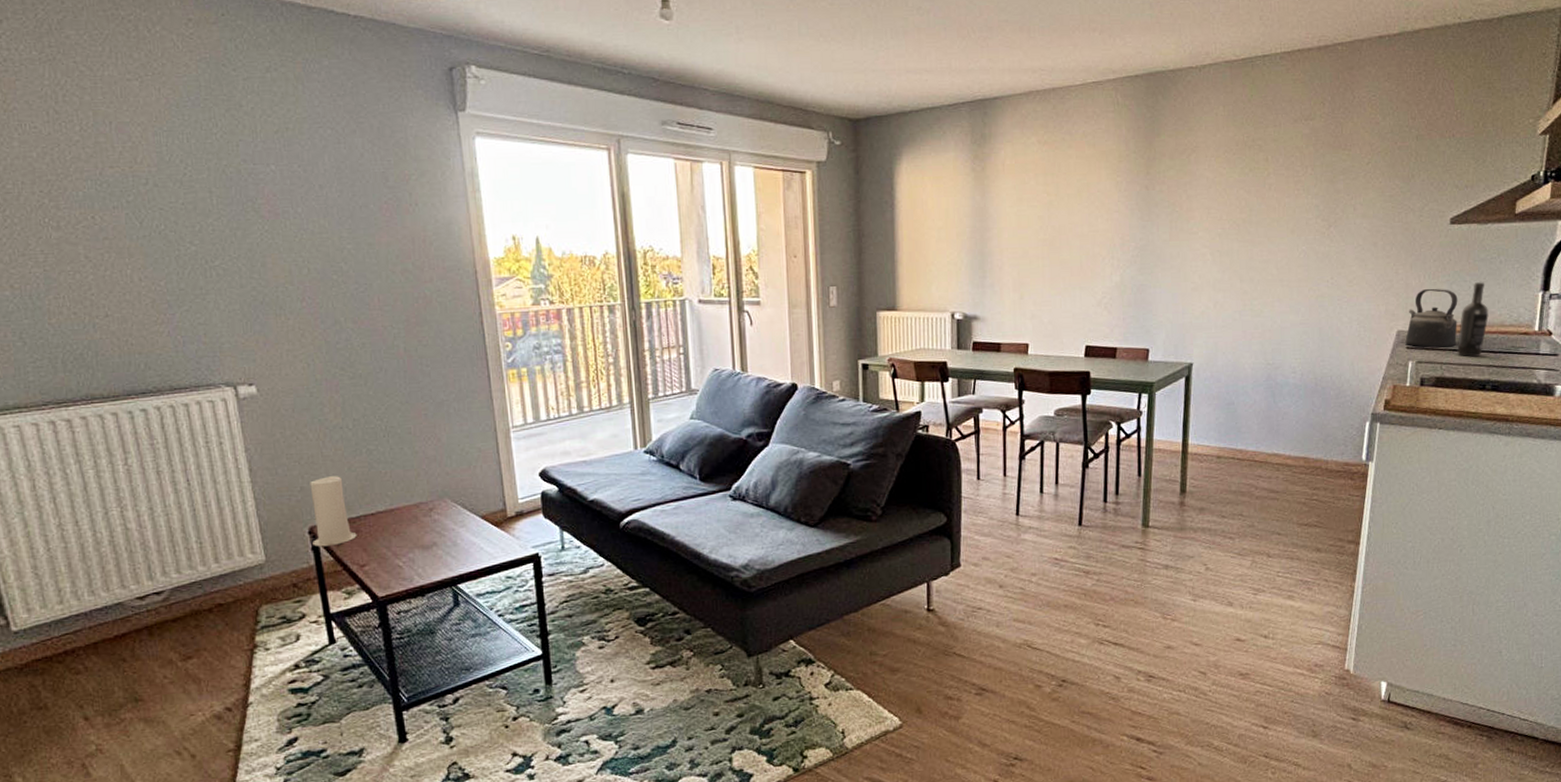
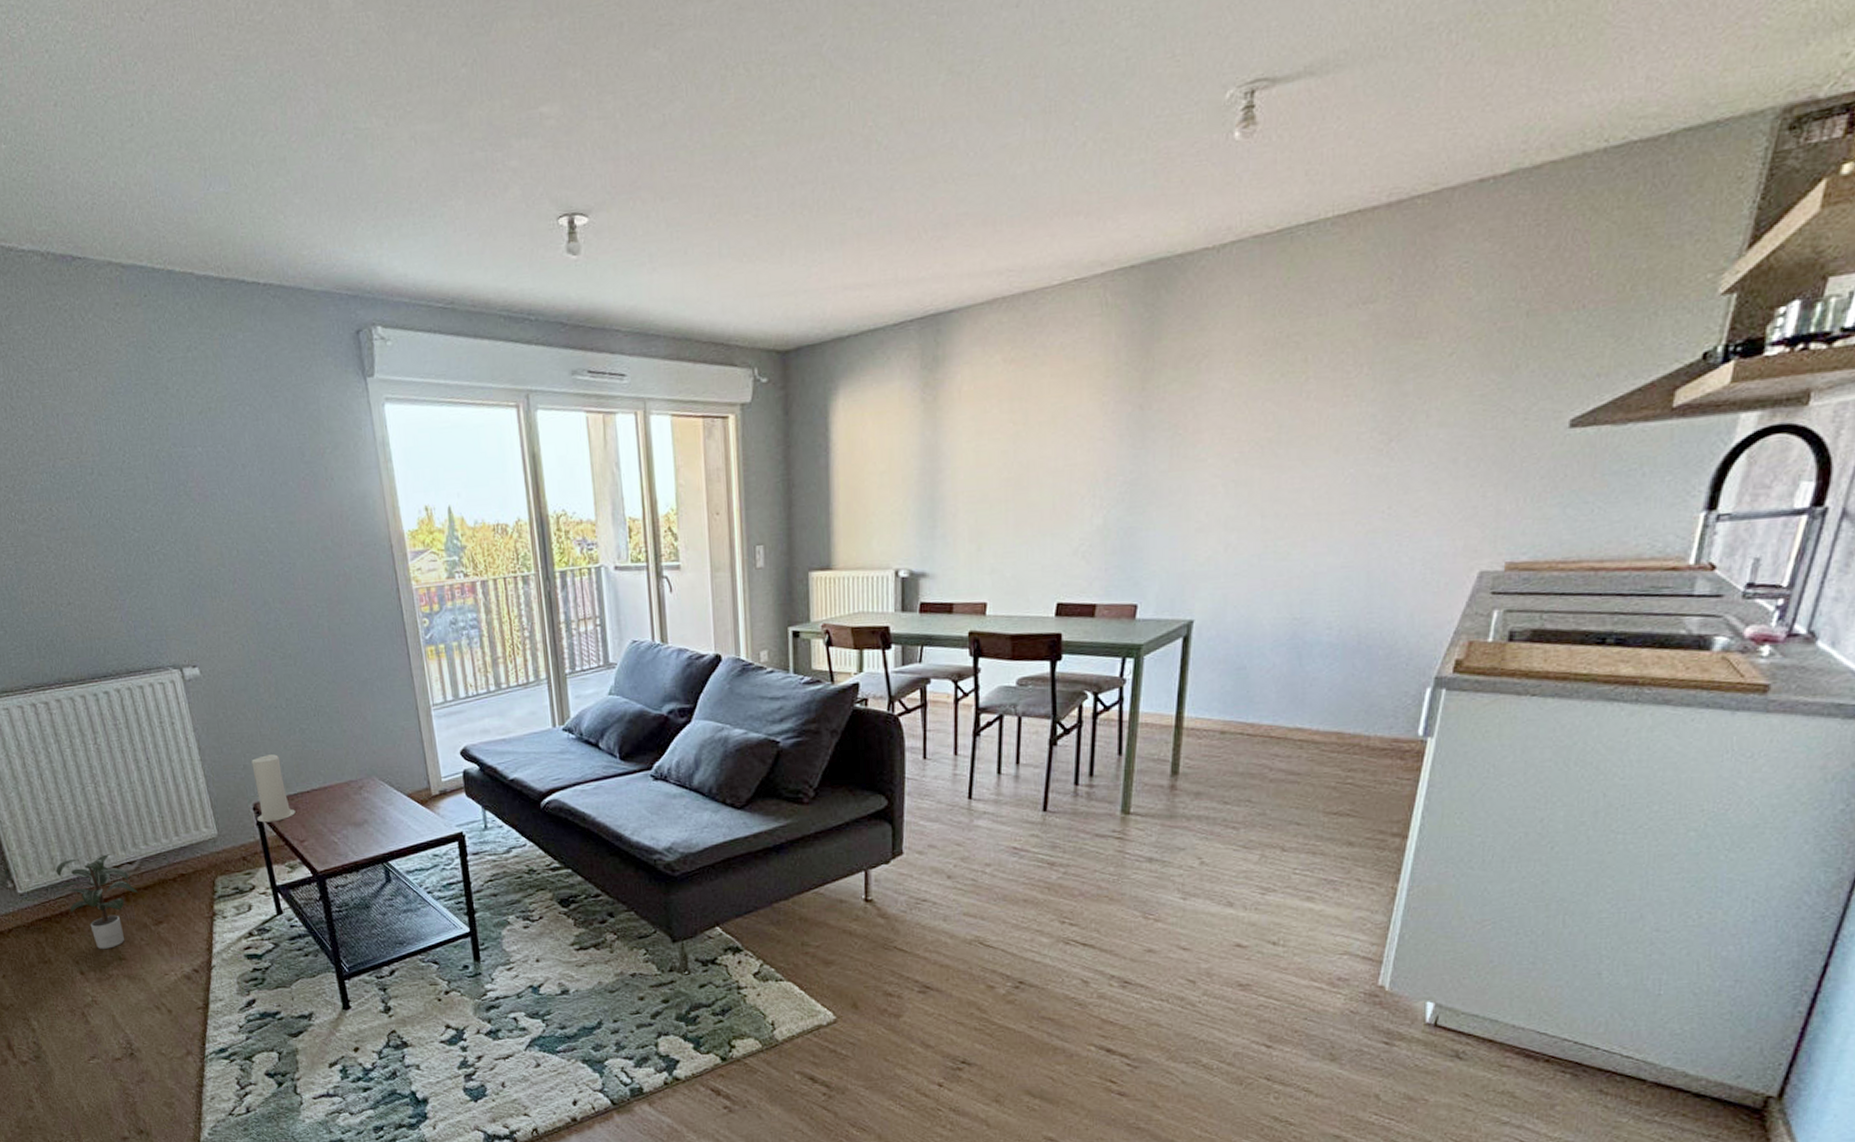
potted plant: none [63,584,166,690] -> present [55,854,139,949]
kettle: present [1405,288,1458,348] -> none [1490,514,1573,593]
wine bottle: present [1457,281,1489,357] -> none [1566,501,1619,602]

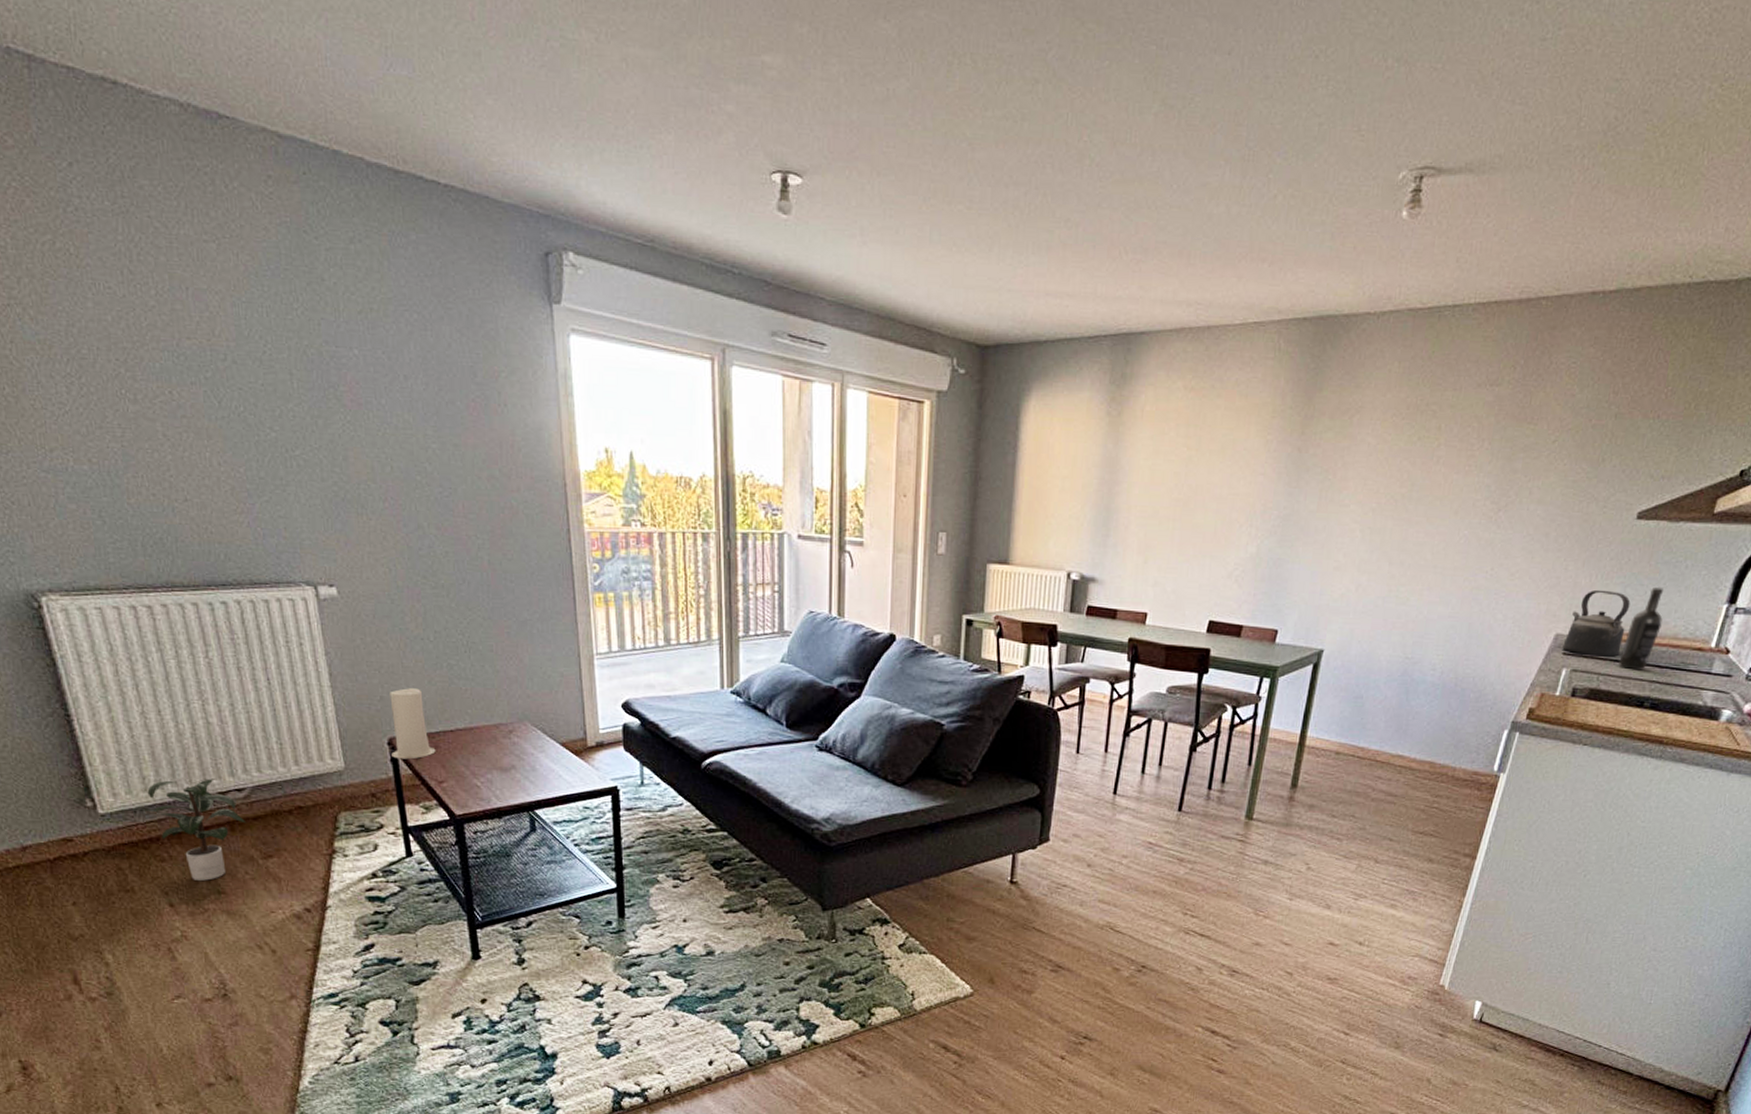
kettle: none [1490,514,1573,593] -> present [1562,589,1630,657]
wine bottle: none [1566,501,1619,602] -> present [1618,586,1663,670]

